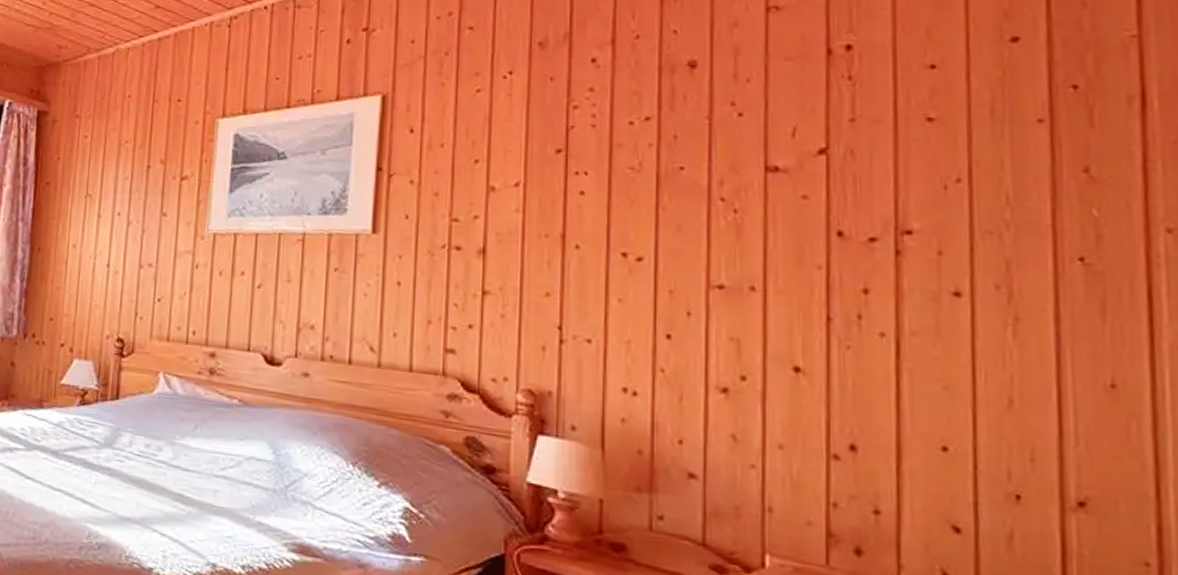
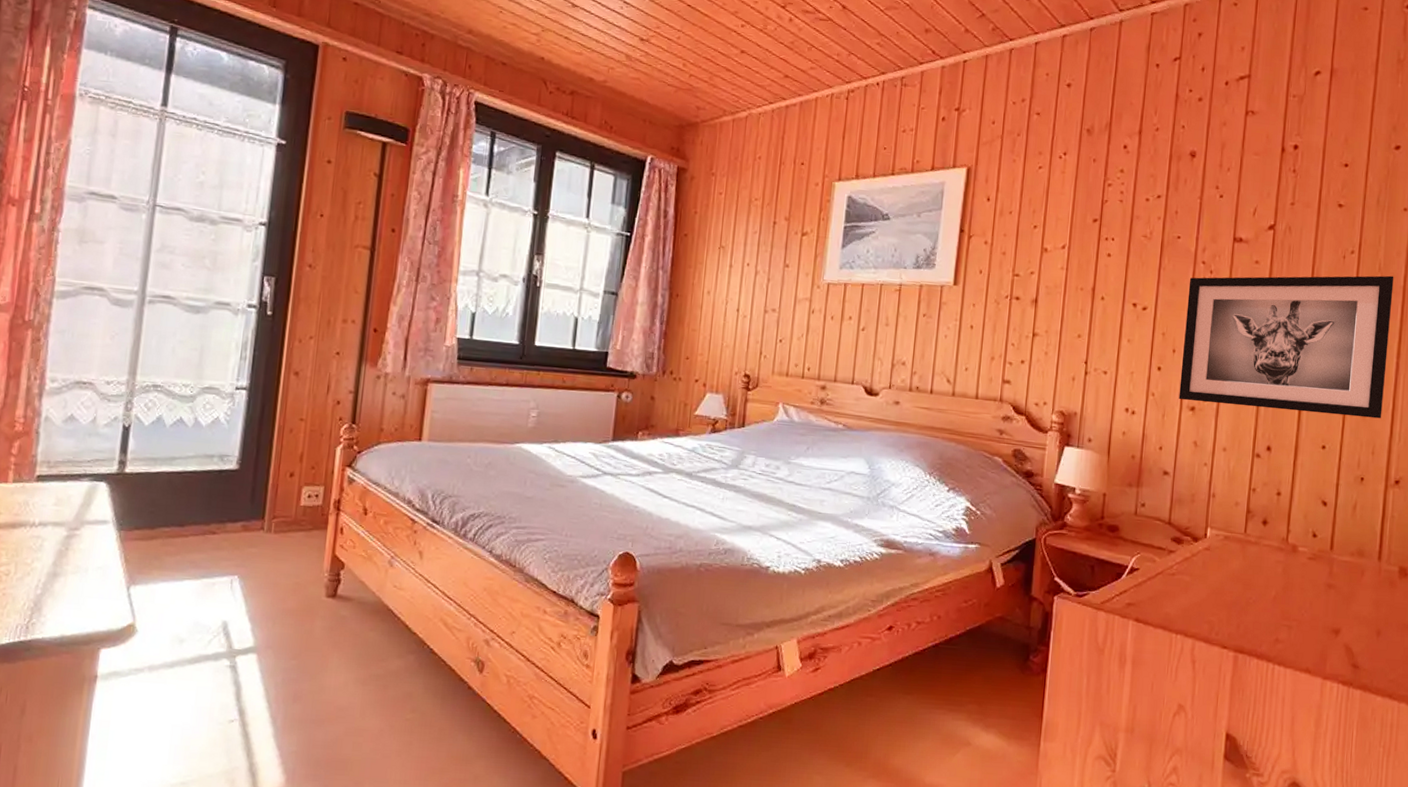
wall art: none [701,210,1041,411] -> present [1179,275,1394,419]

